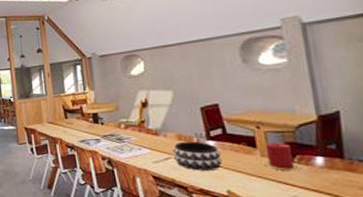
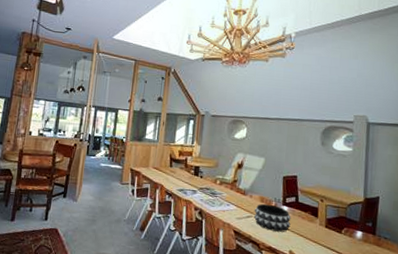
candle: present [261,143,303,172] -> none [318,215,347,241]

